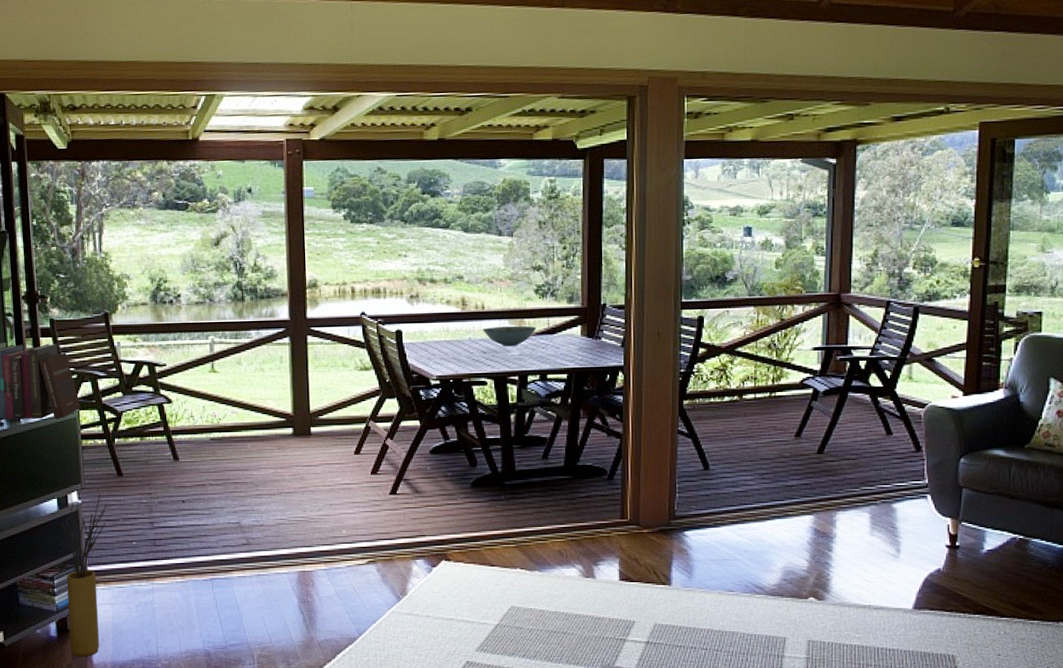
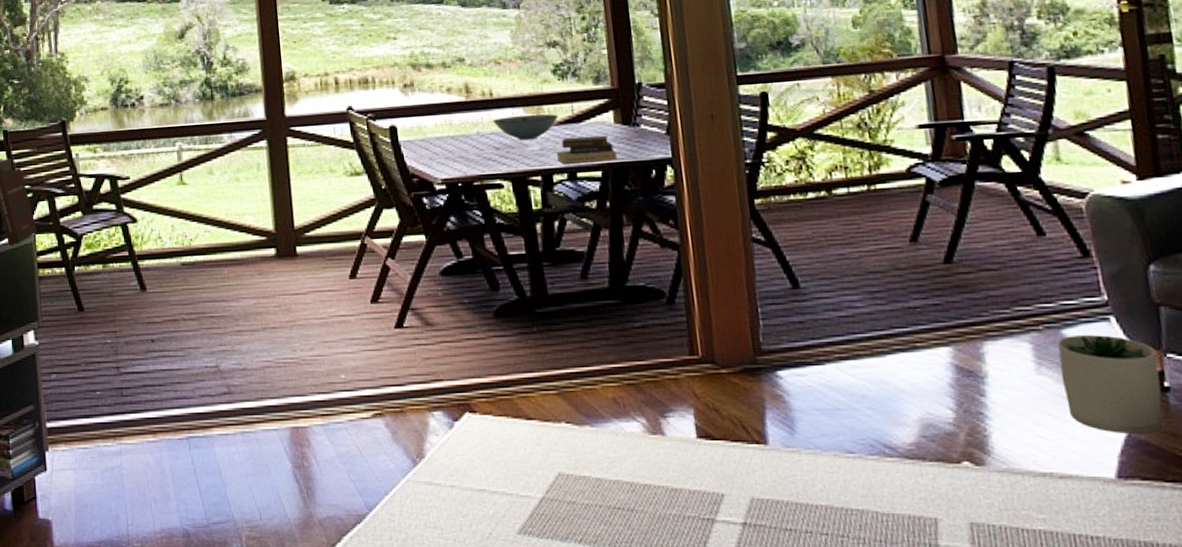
vase: present [60,493,107,657] -> none [16,332,67,537]
books: none [532,345,580,367] -> present [556,135,617,164]
planter: none [887,508,954,578] -> present [1057,335,1163,433]

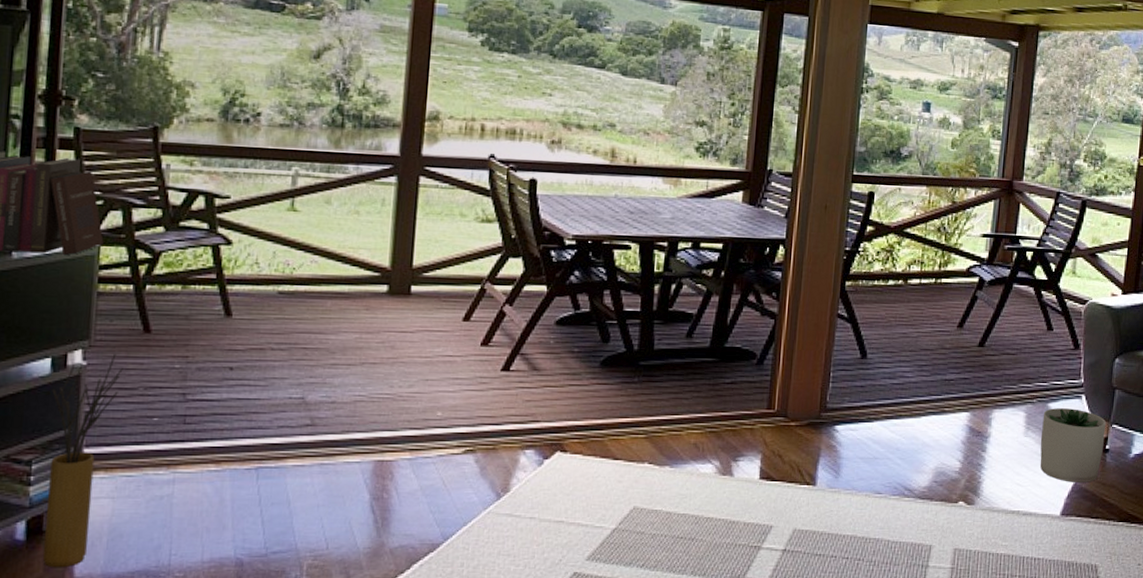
vase: none [16,332,67,537] -> present [42,353,123,568]
decorative bowl: present [493,114,559,140] -> none [632,184,694,208]
books: present [556,135,617,164] -> none [684,210,739,236]

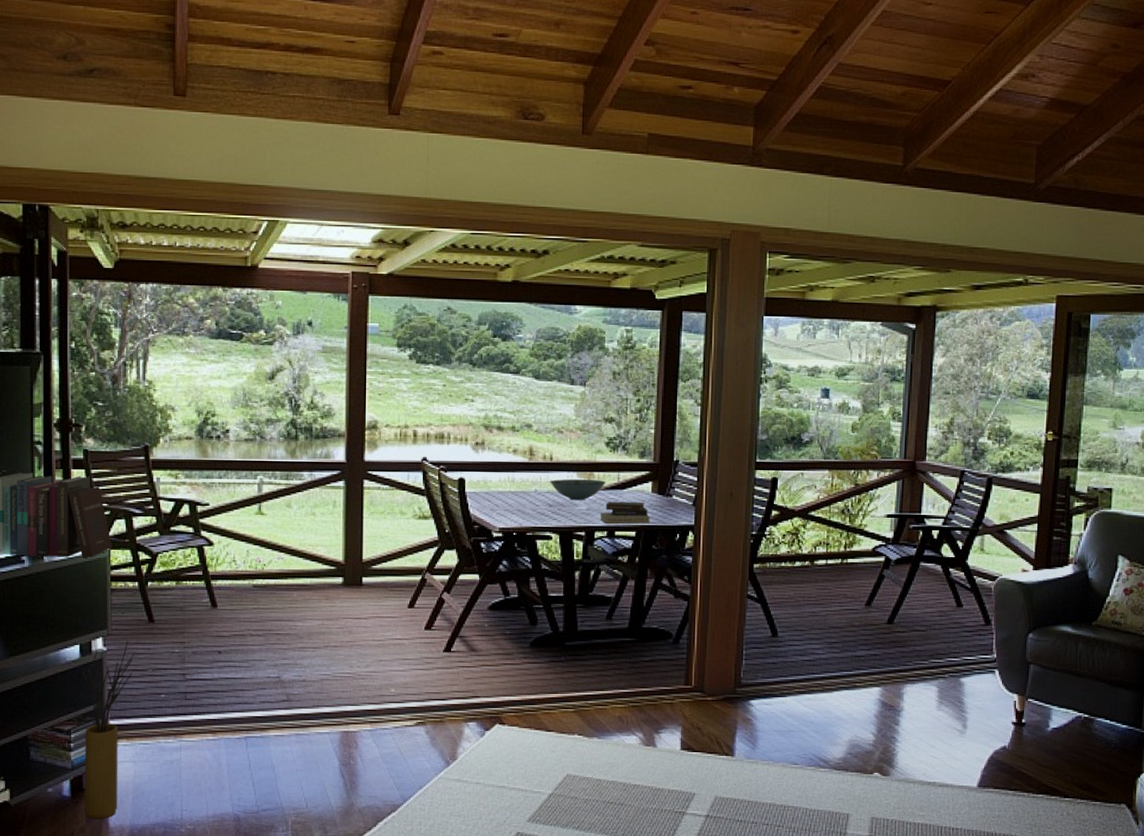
decorative bowl: none [632,184,694,208] -> present [550,479,606,501]
books: none [684,210,739,236] -> present [599,501,650,524]
planter: present [1040,408,1106,482] -> none [954,683,1021,755]

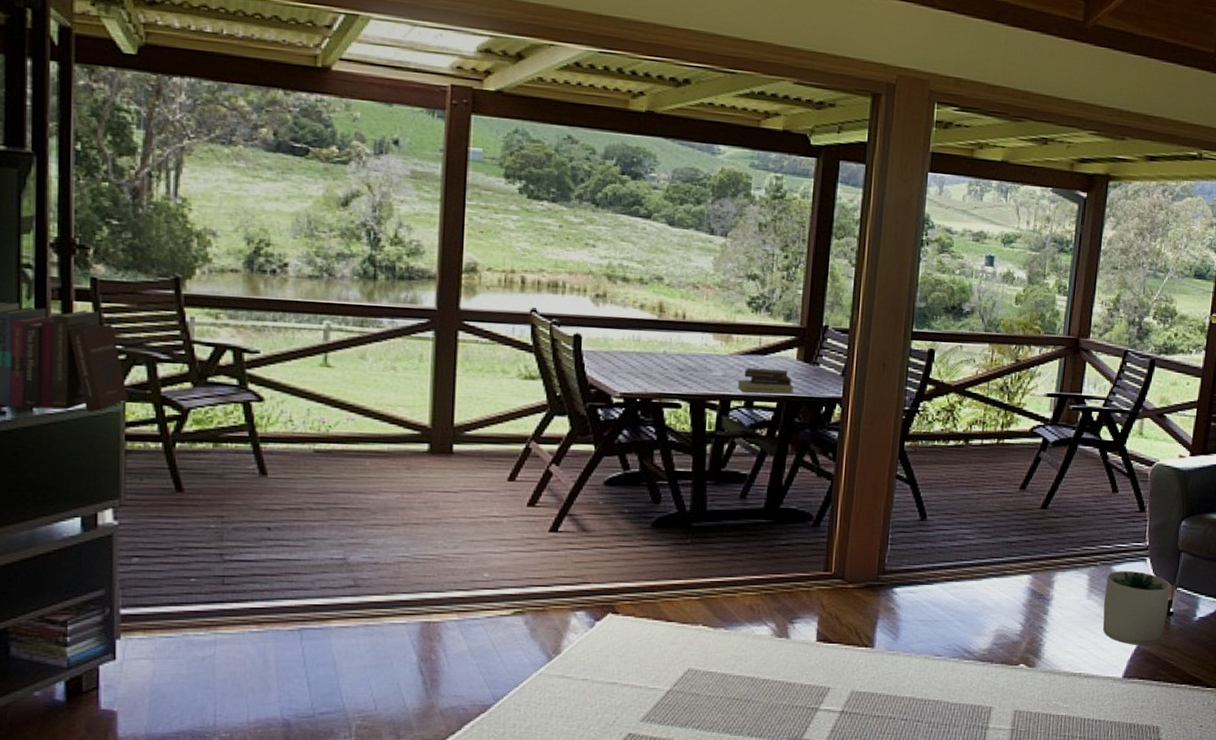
vase: present [82,640,135,820] -> none [83,512,157,729]
decorative bowl: present [550,479,606,501] -> none [681,340,746,366]
planter: none [954,683,1021,755] -> present [1102,571,1171,645]

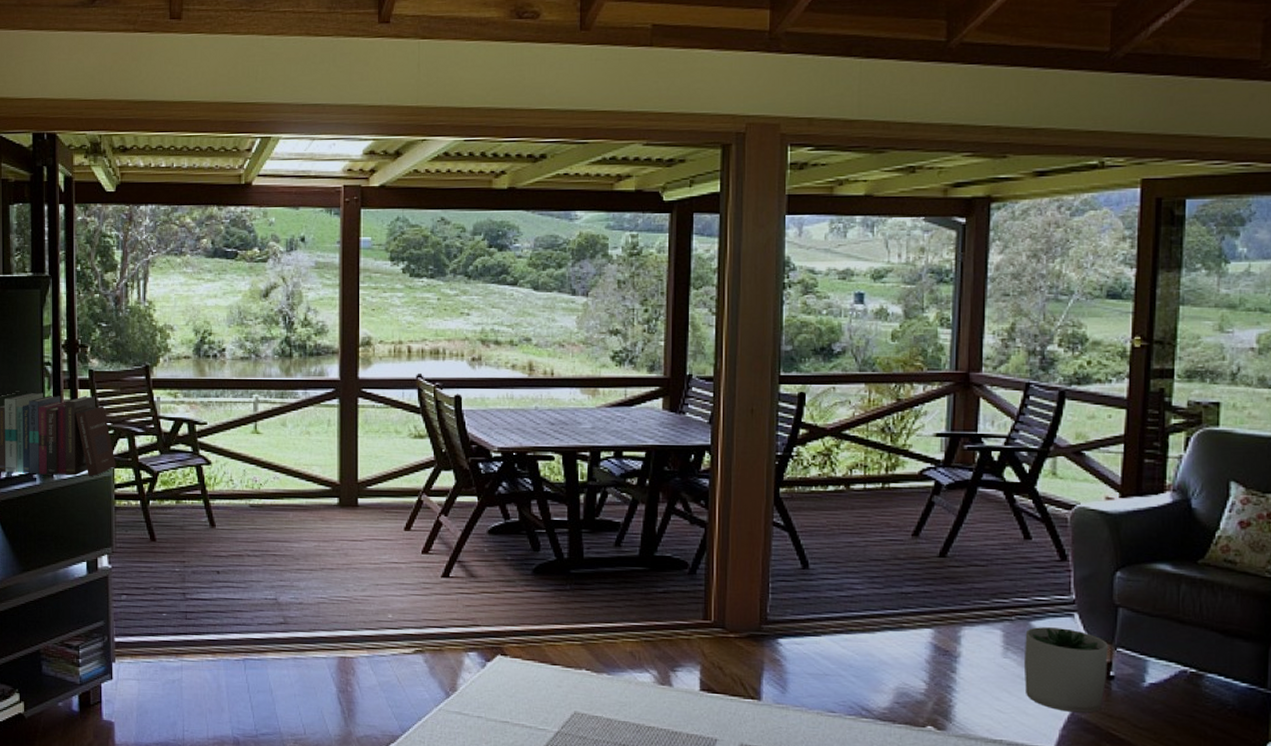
books: present [737,367,793,394] -> none [605,419,661,444]

